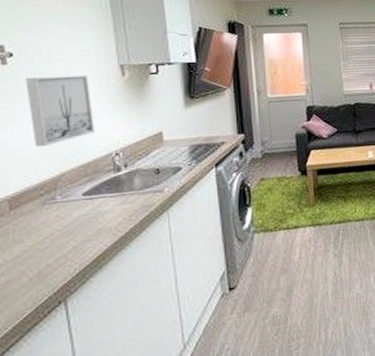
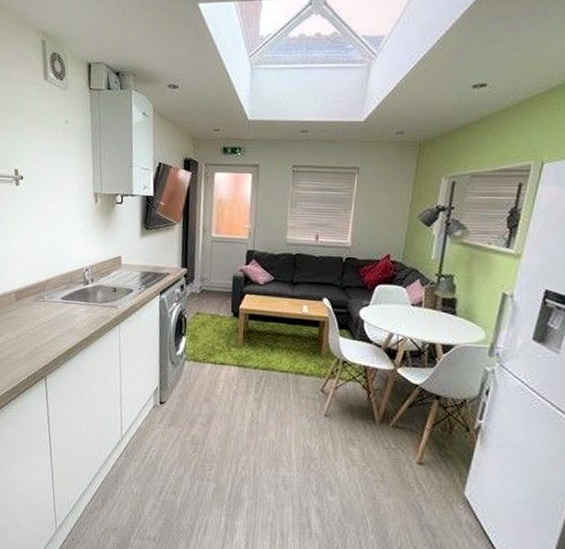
wall art: present [25,75,95,146] -> none [30,198,73,255]

